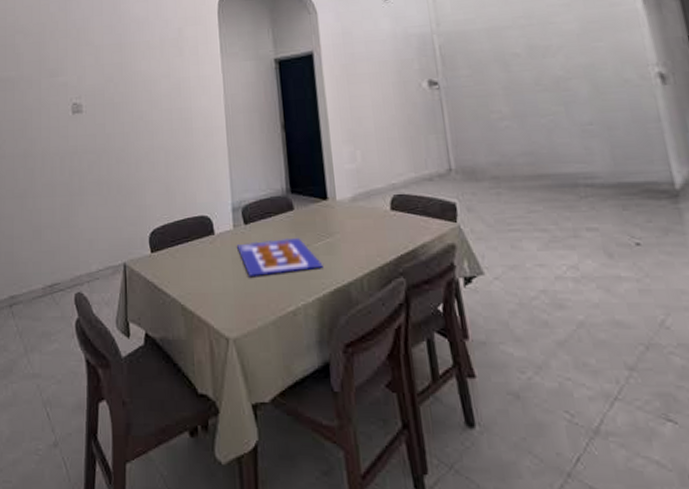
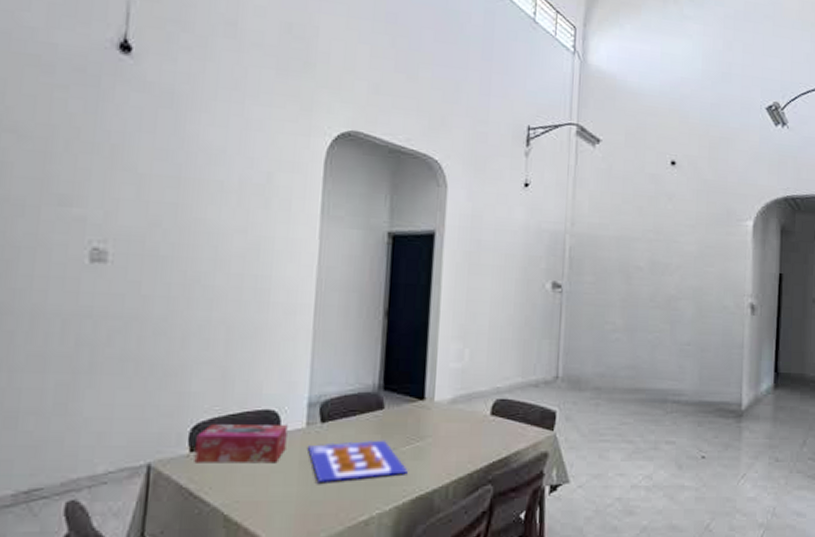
tissue box: none [154,228,220,262] -> present [194,424,288,464]

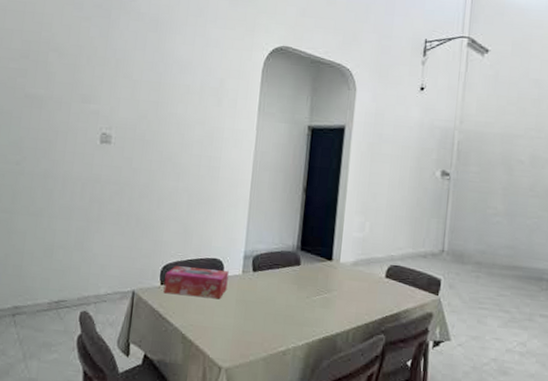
poster: present [308,439,408,482] -> none [243,287,317,319]

